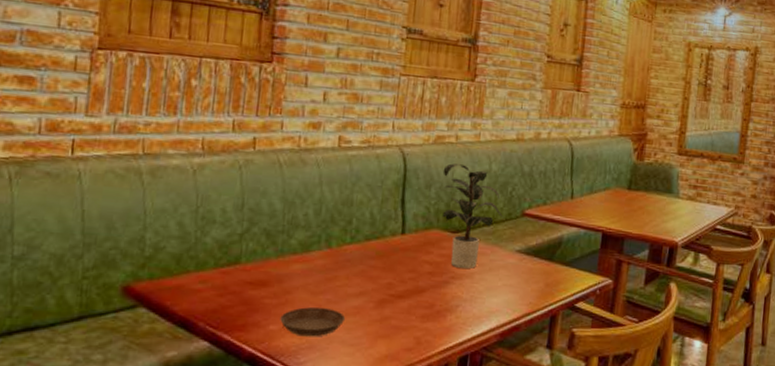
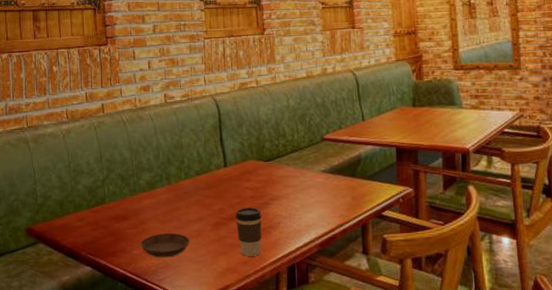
coffee cup: none [405,285,438,342] -> present [235,208,262,256]
potted plant: present [442,163,503,268] -> none [249,104,305,190]

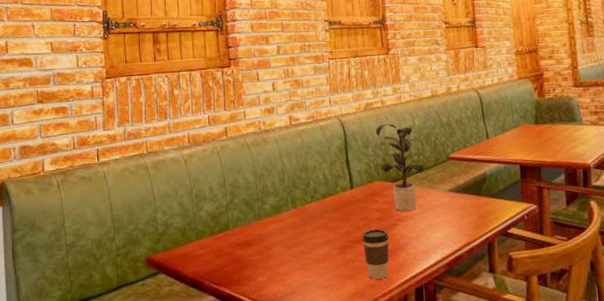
saucer: present [140,233,191,258] -> none [266,258,317,284]
potted plant: none [249,104,305,190] -> present [375,124,431,211]

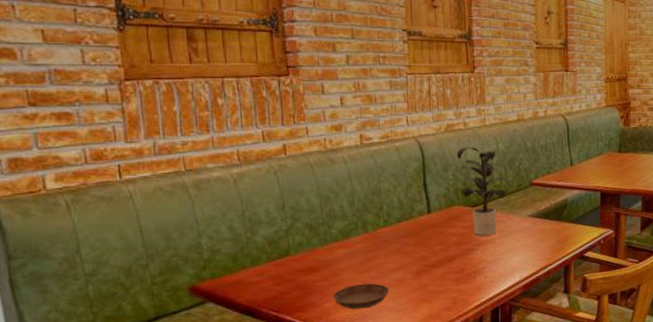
saucer: none [266,258,317,284] -> present [333,283,390,310]
coffee cup: present [362,229,389,279] -> none [439,254,467,302]

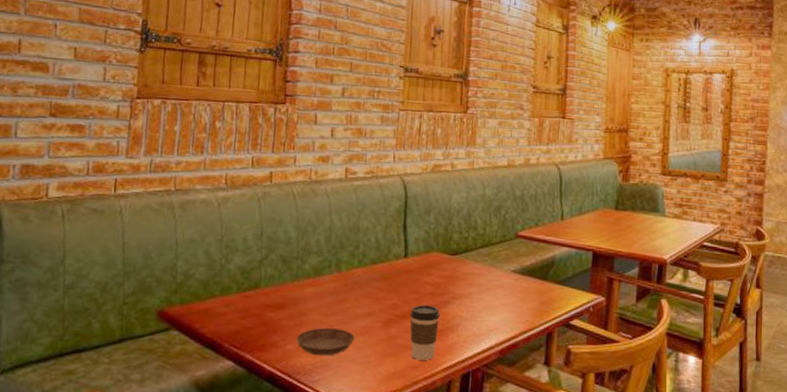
coffee cup: none [439,254,467,302] -> present [410,305,440,360]
potted plant: present [456,147,514,236] -> none [440,190,498,289]

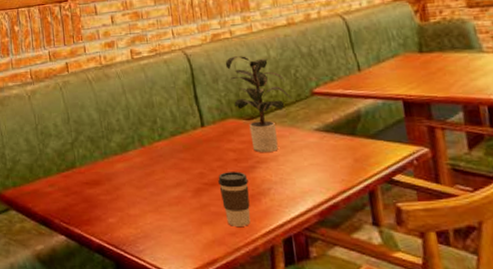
saucer: present [296,328,356,356] -> none [116,200,170,227]
potted plant: none [440,190,498,289] -> present [225,56,292,152]

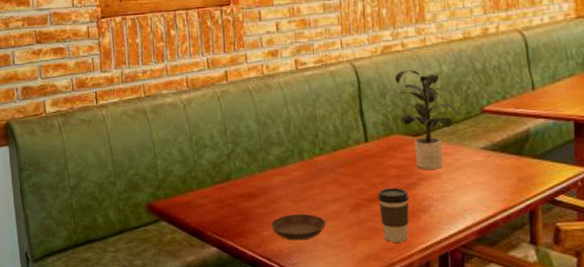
saucer: none [116,200,170,227] -> present [271,214,327,241]

